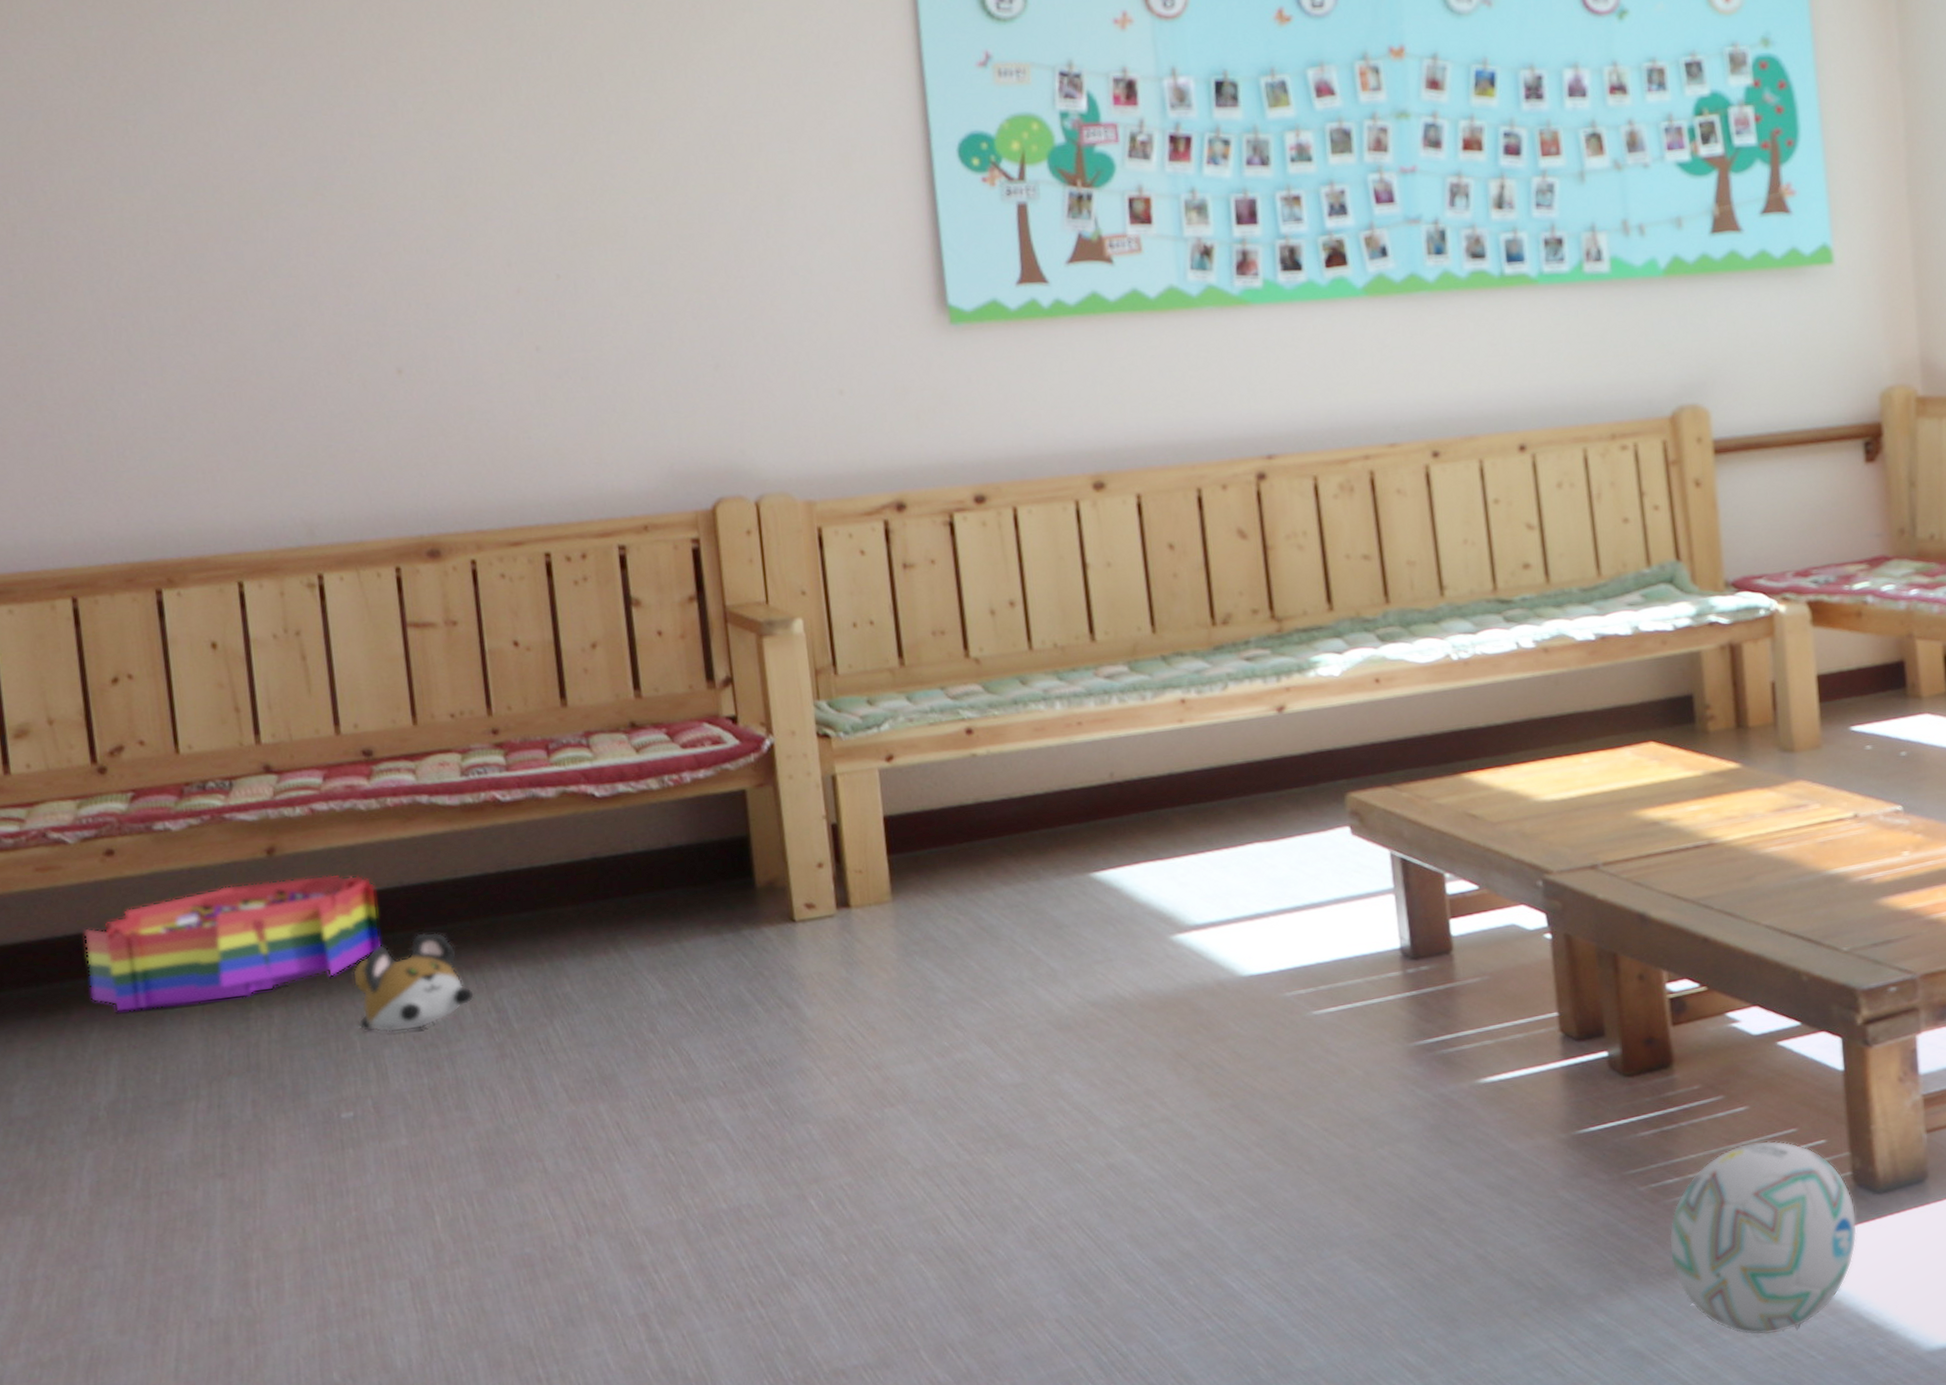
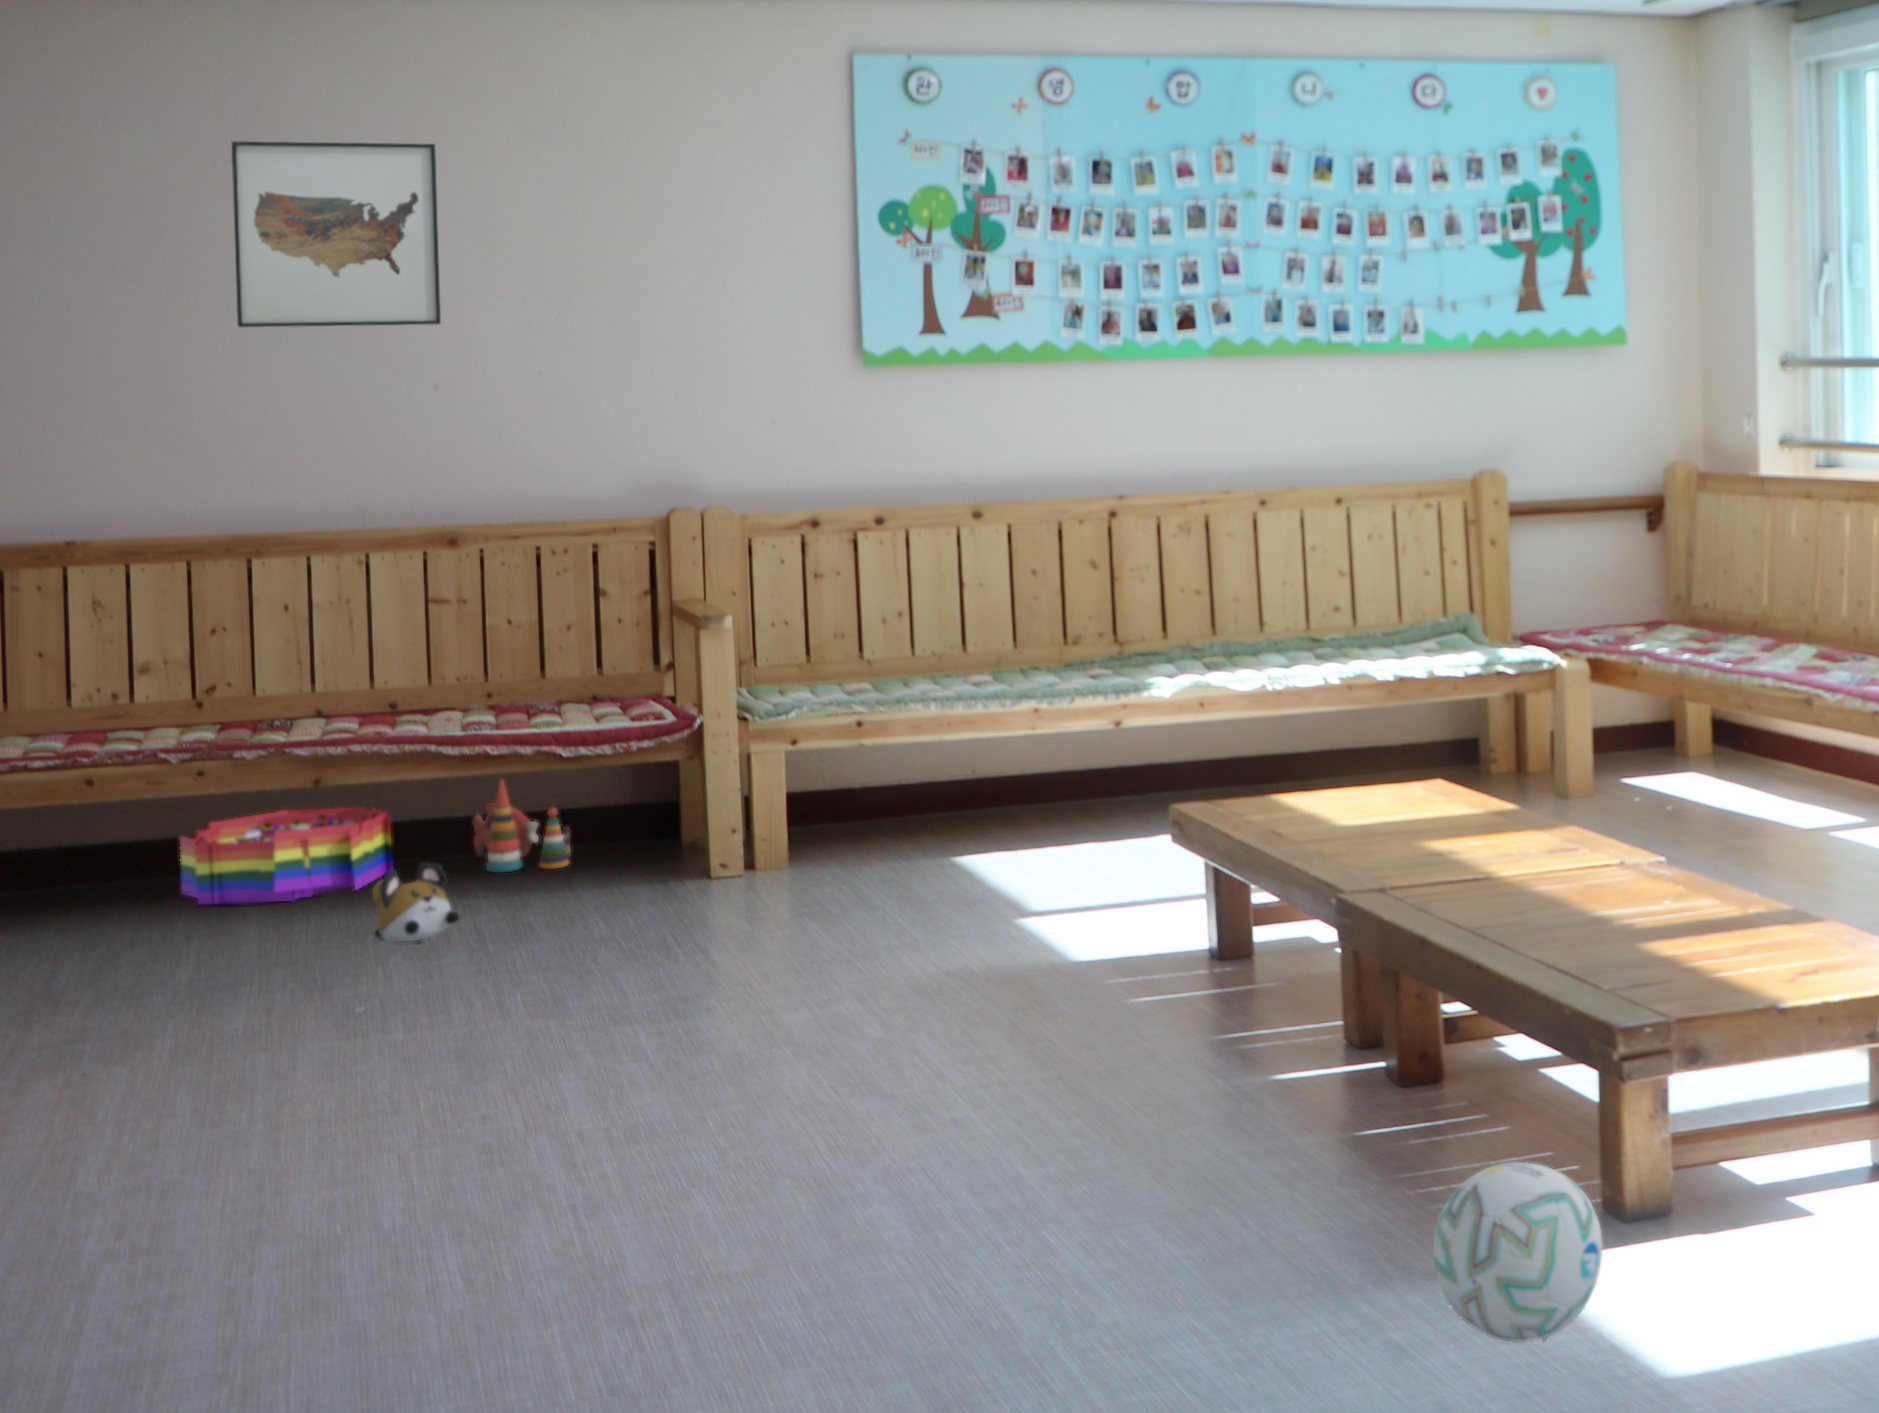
wall art: none [97,79,402,312] -> present [230,140,442,329]
stacking toy: none [481,826,616,941] -> present [471,777,573,874]

